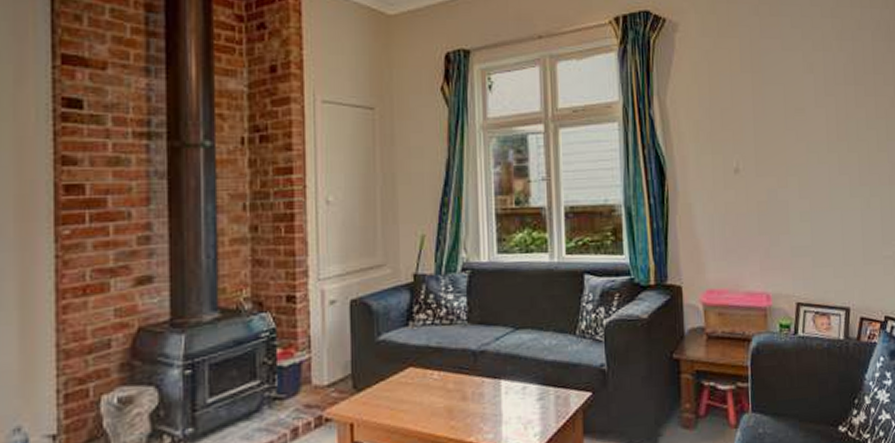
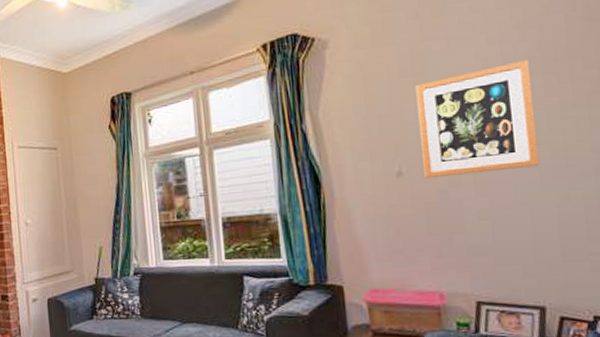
wall art: none [754,70,850,177] -> present [416,60,540,179]

